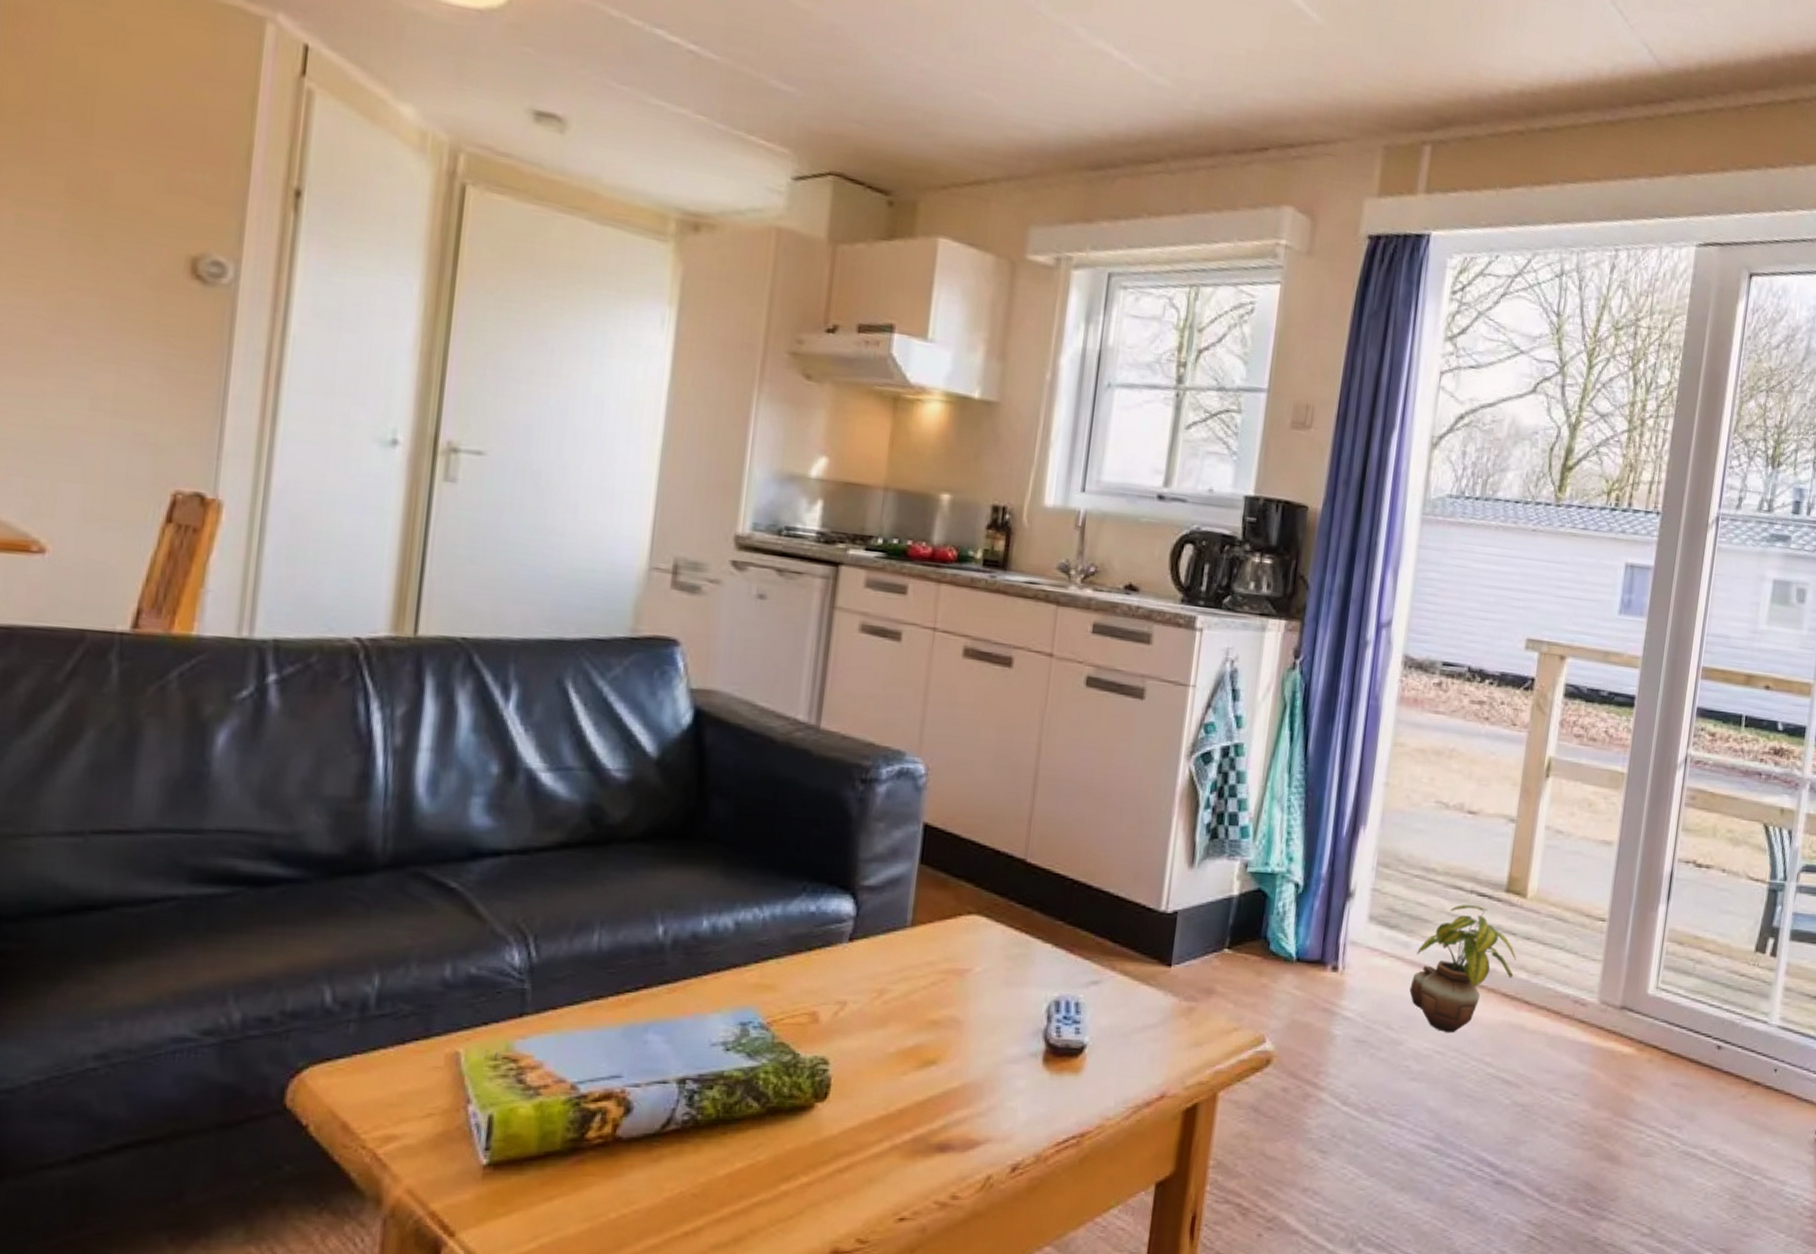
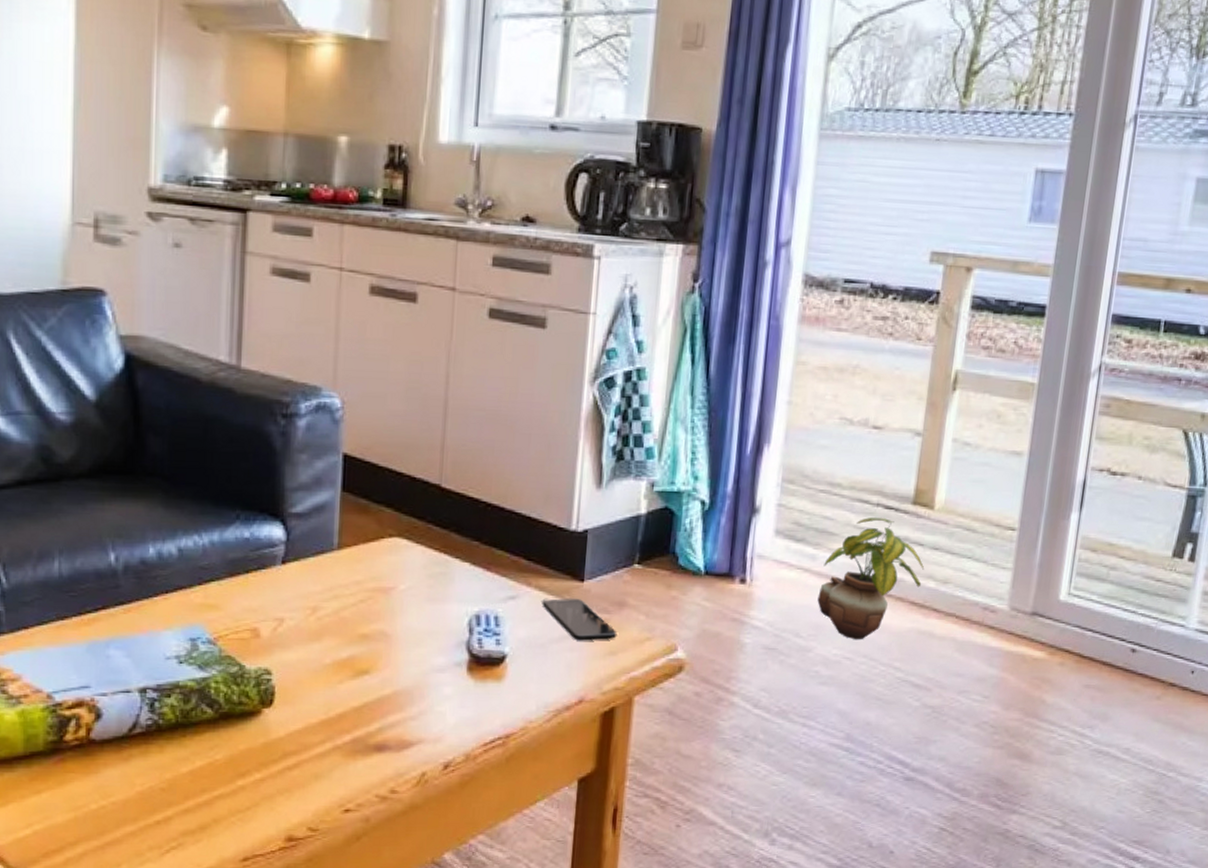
smartphone: none [1126,984,1204,1031] -> present [542,599,617,641]

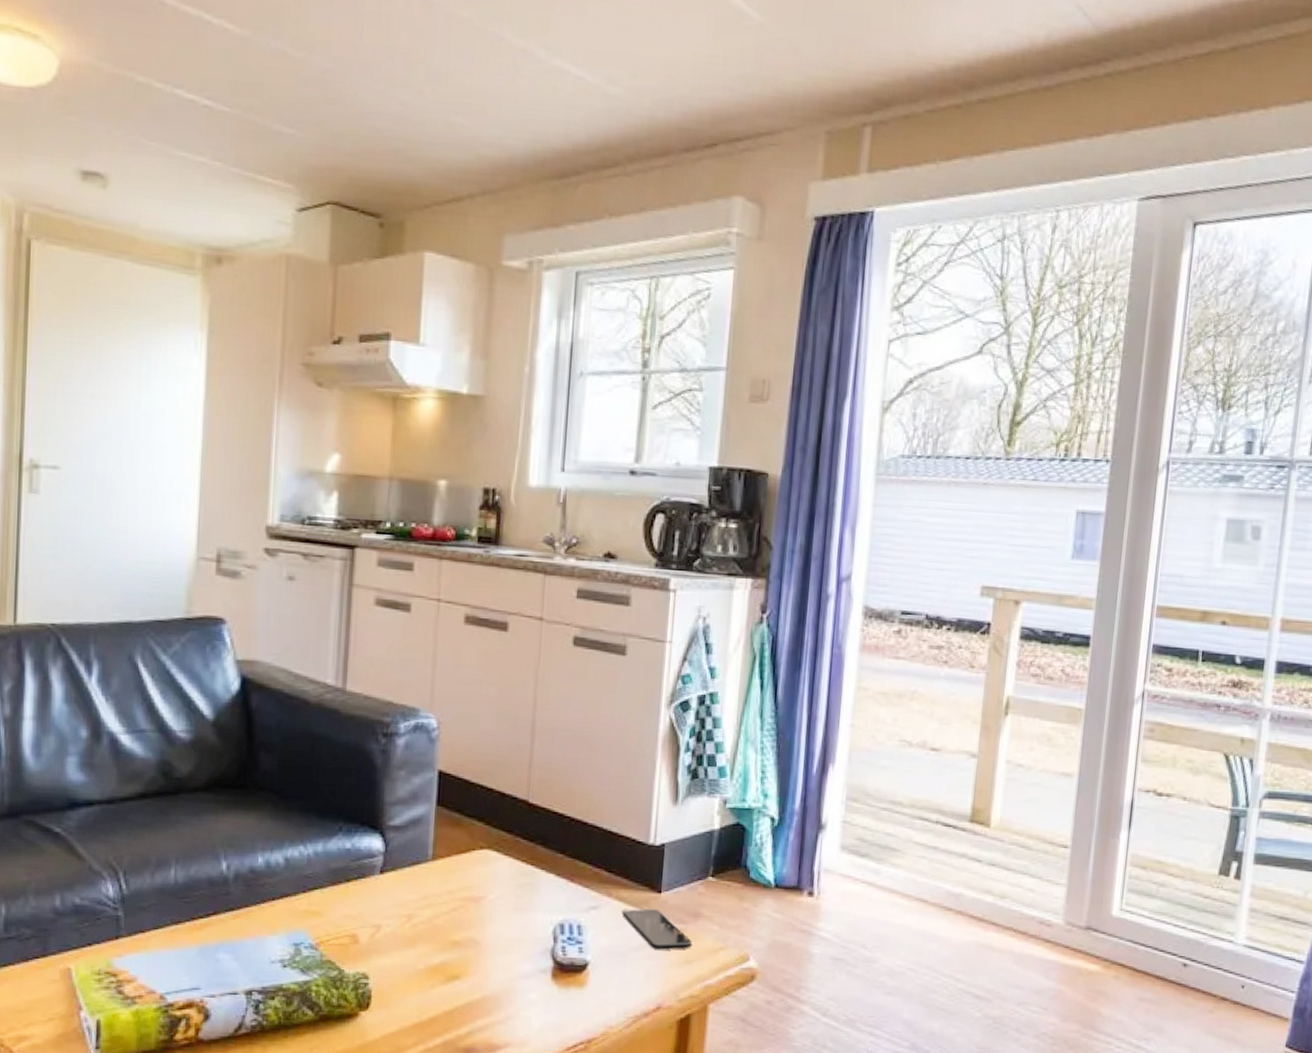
potted plant: present [817,517,925,640] -> none [881,834,983,952]

